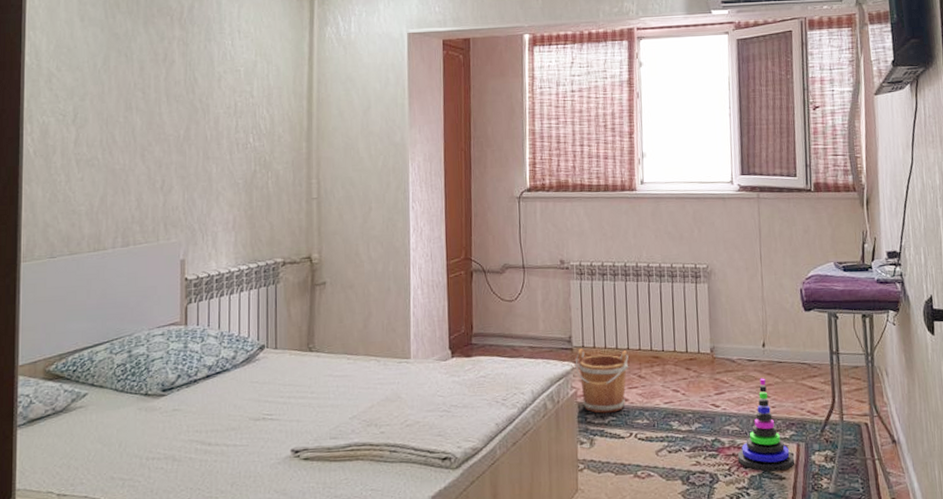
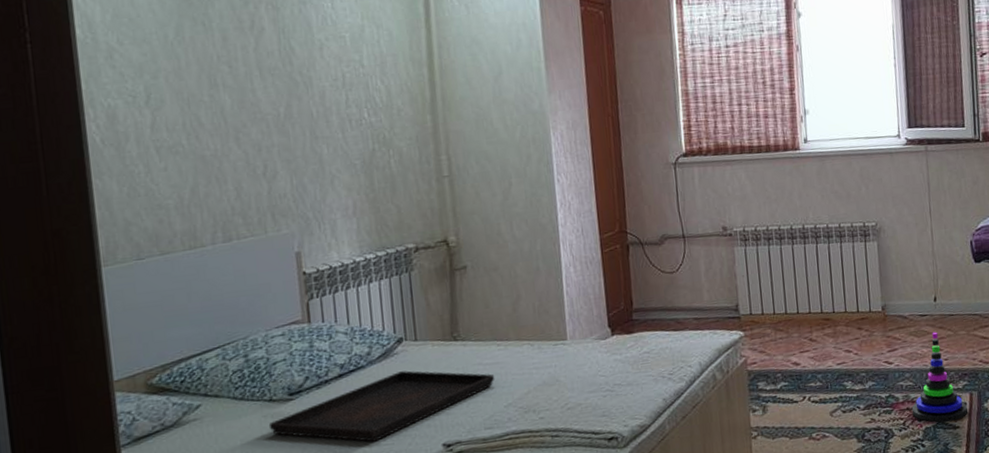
serving tray: none [142,376,343,442] -> present [268,370,495,442]
bucket: present [575,348,629,413] -> none [743,315,800,380]

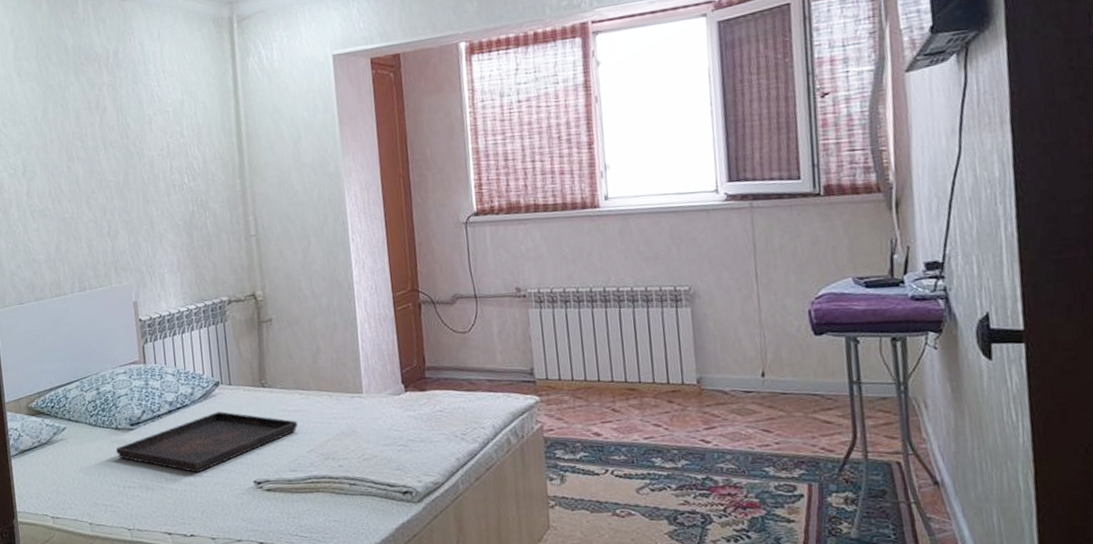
stacking toy: present [911,332,967,423] -> none [734,411,805,514]

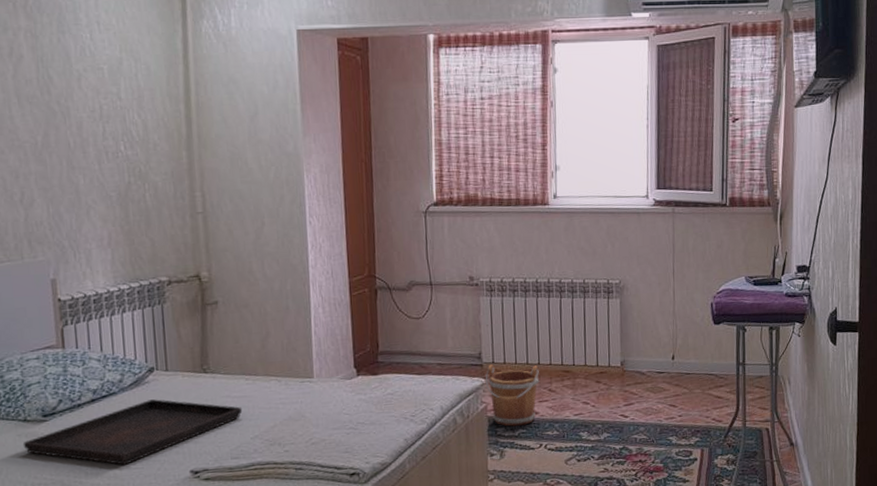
bucket: none [539,381,601,449] -> present [485,364,540,426]

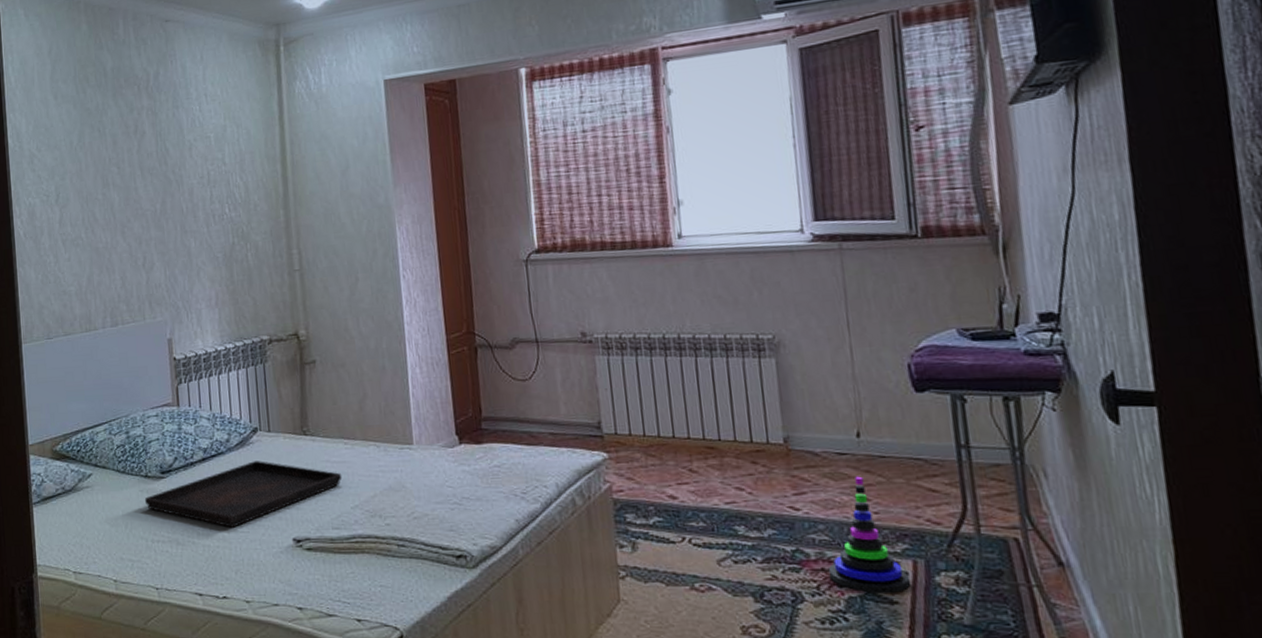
bucket: present [485,364,540,426] -> none [607,436,676,513]
stacking toy: none [644,389,698,476] -> present [828,476,910,593]

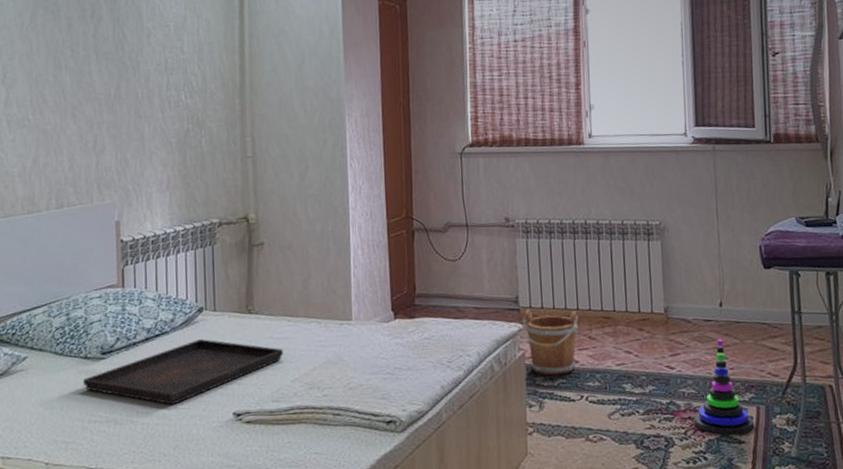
bucket: none [607,436,676,513] -> present [522,309,579,376]

